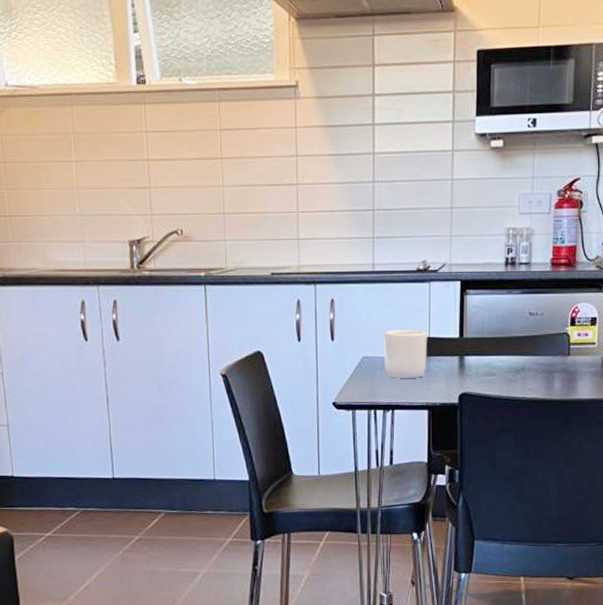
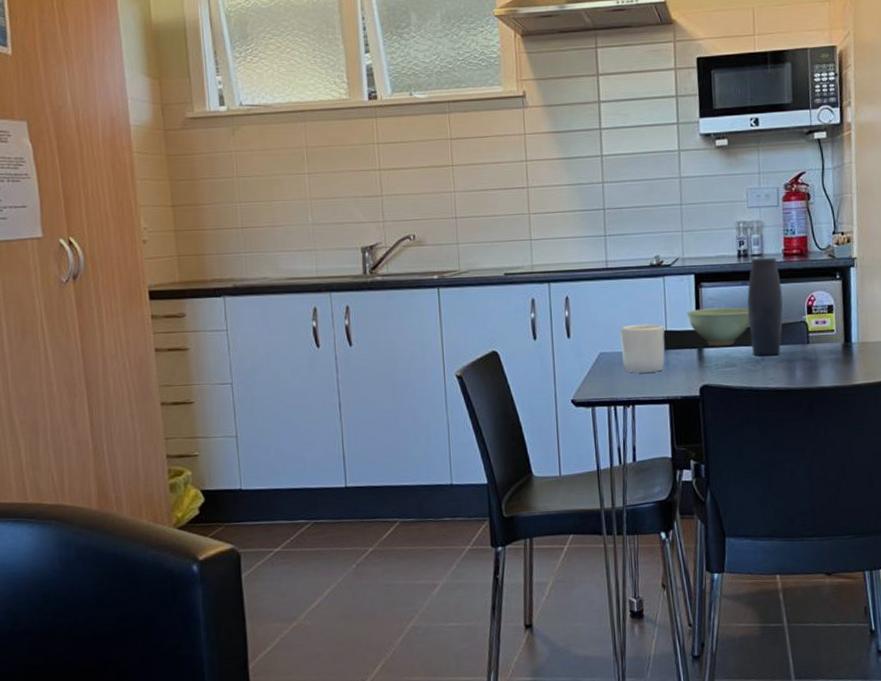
bowl: none [451,316,513,355] -> present [687,307,750,347]
vase: none [512,267,547,366] -> present [747,258,784,356]

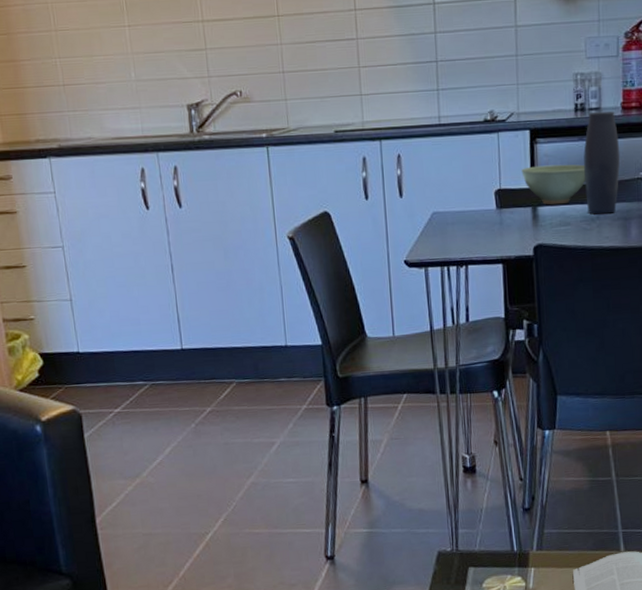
mug: present [620,323,665,373] -> none [453,182,499,233]

